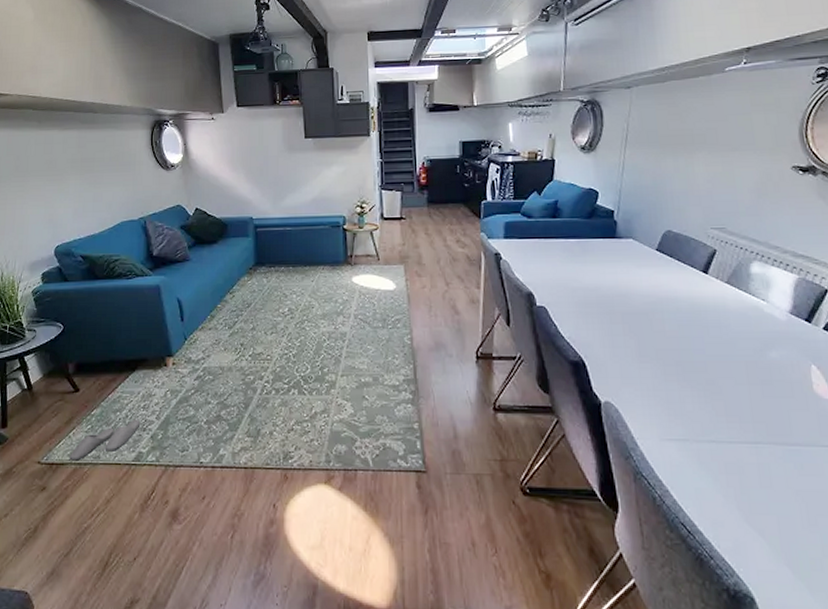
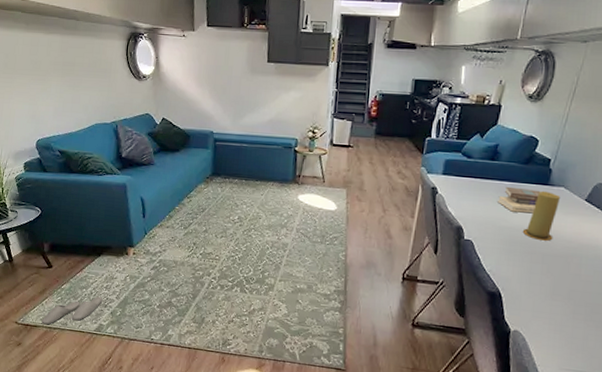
books: none [566,244,609,271] -> present [498,186,541,214]
candle: none [598,244,631,298] -> present [523,190,561,241]

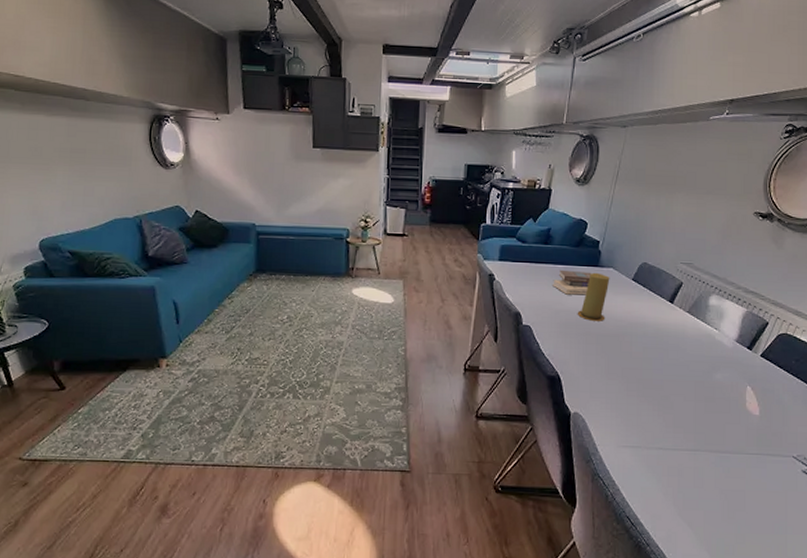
slippers: present [41,296,103,325] -> none [53,418,131,458]

